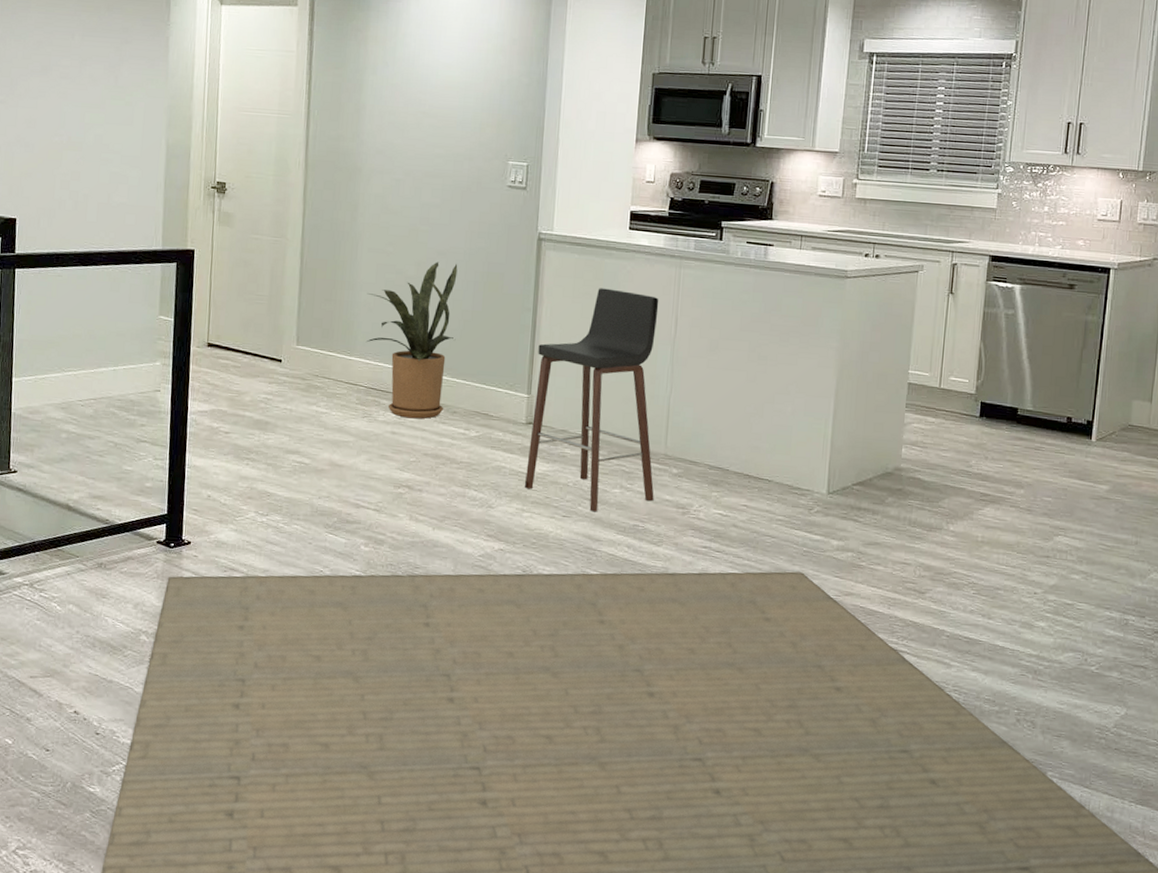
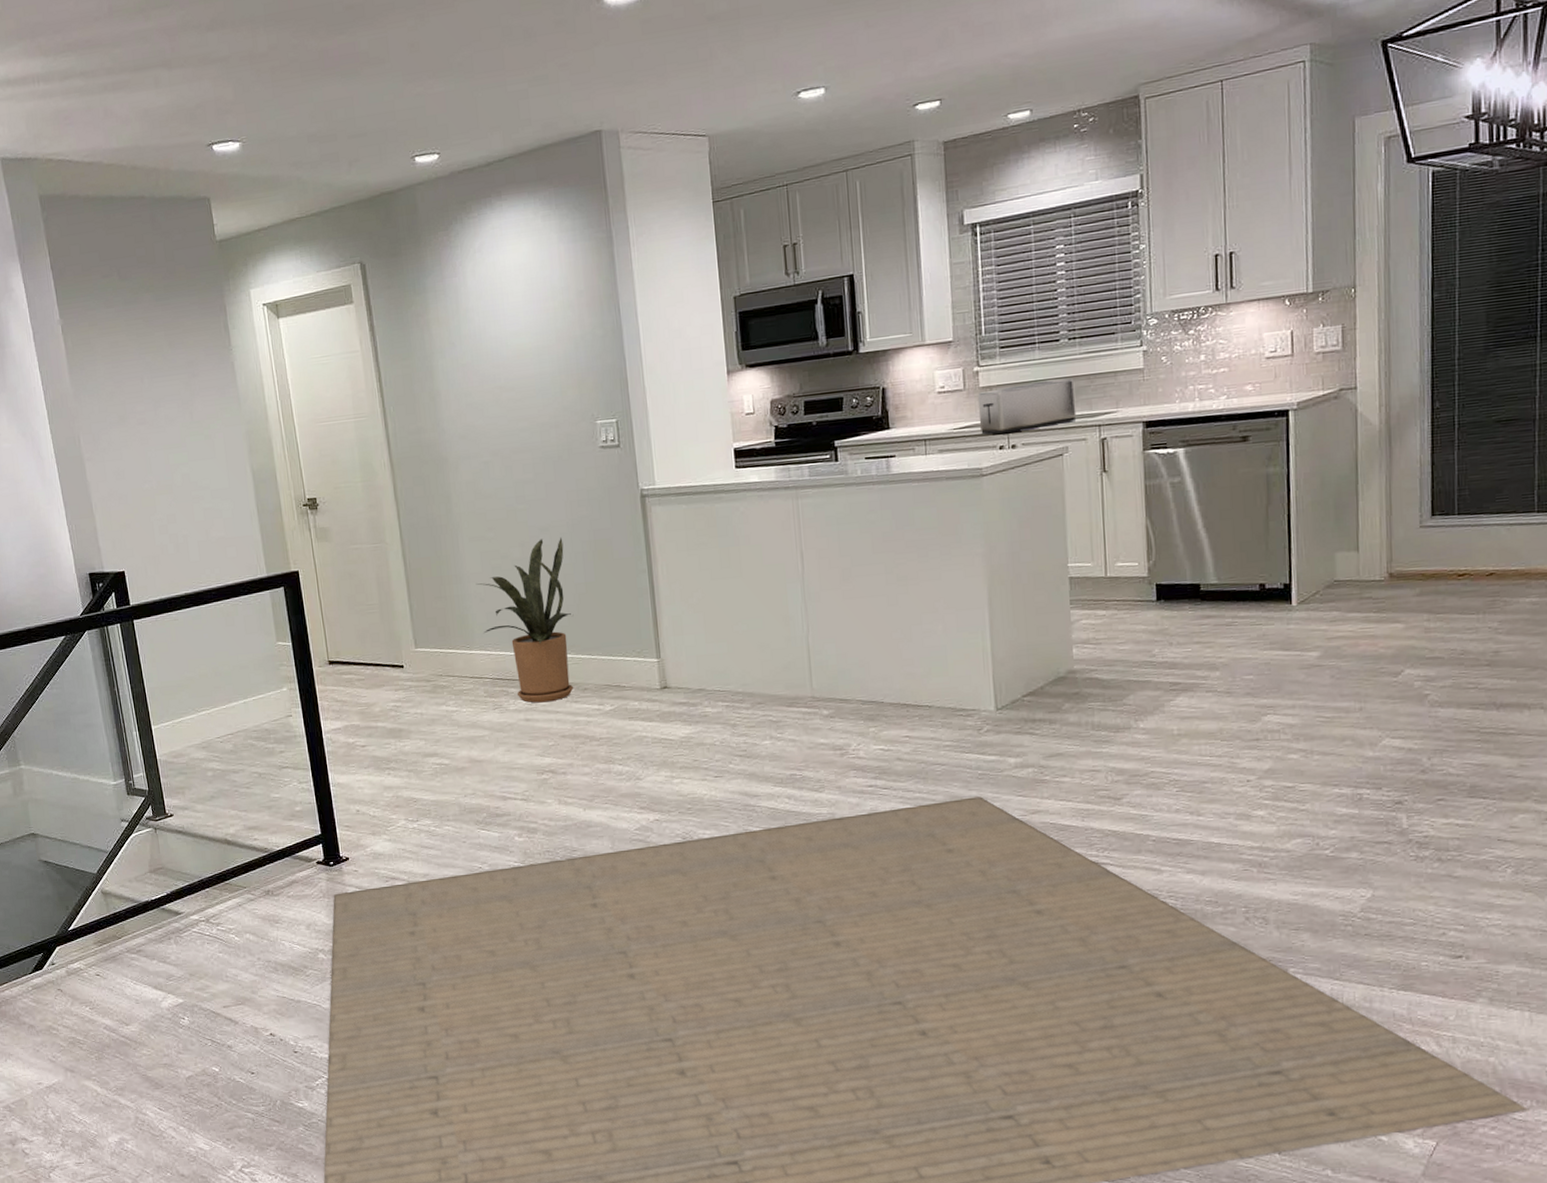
bar stool: present [525,288,659,512] -> none [660,533,808,768]
toaster: none [850,202,937,244] -> present [977,378,1077,435]

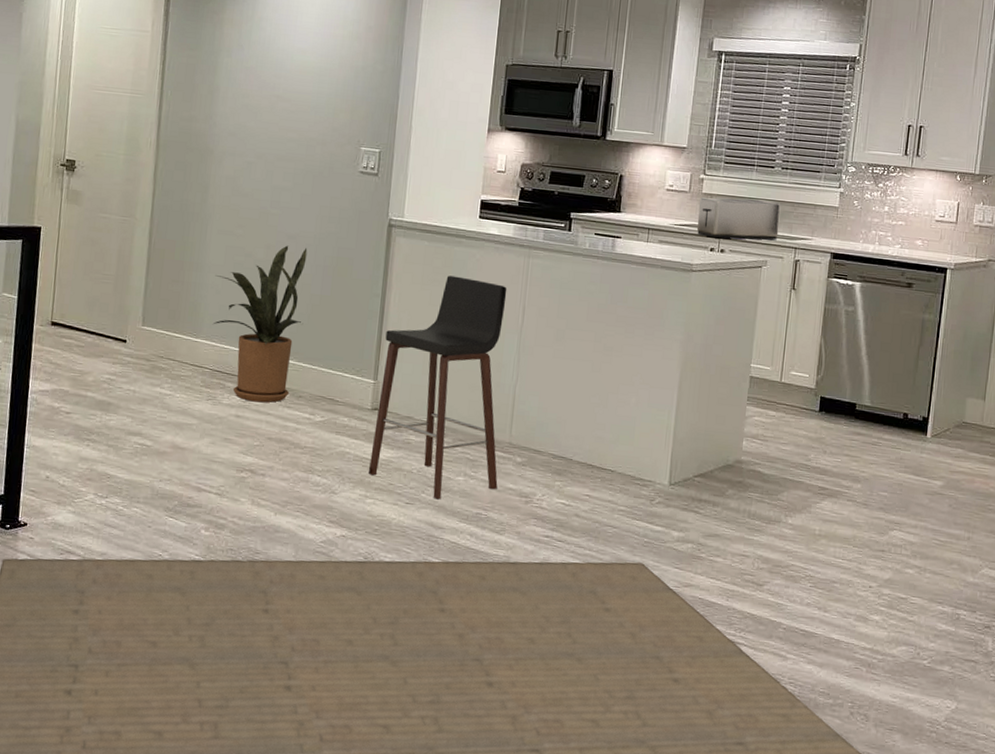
bar stool: none [660,533,808,768] -> present [369,275,507,500]

